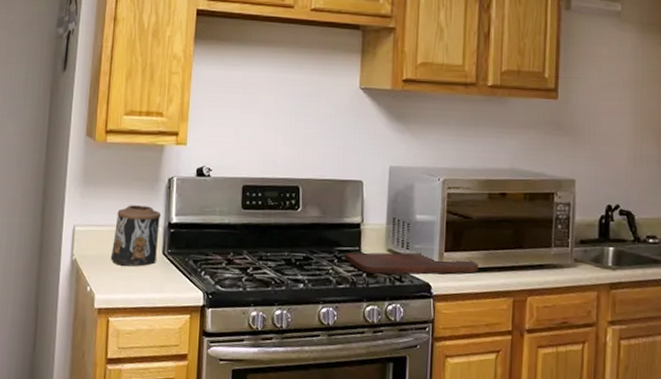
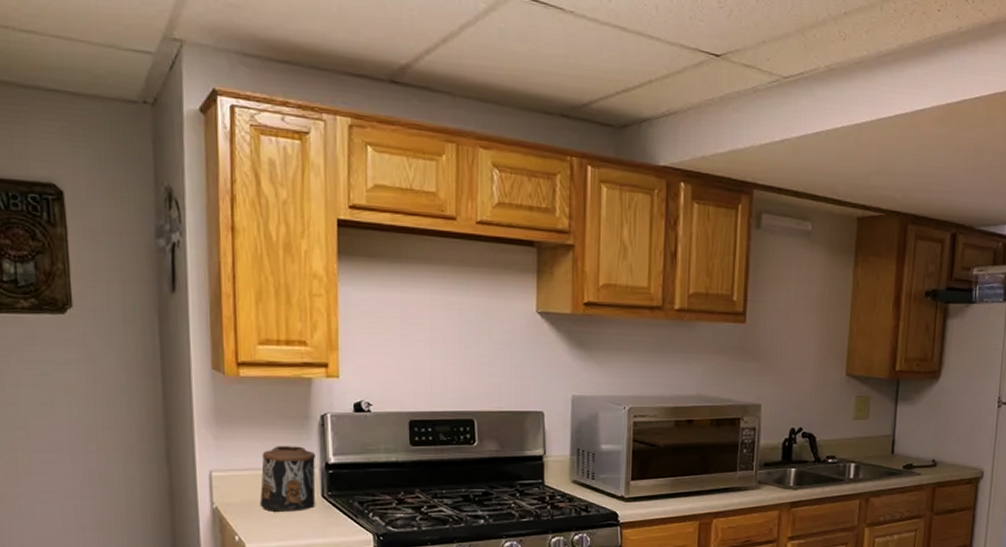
cutting board: present [344,252,479,275] -> none [527,482,665,506]

